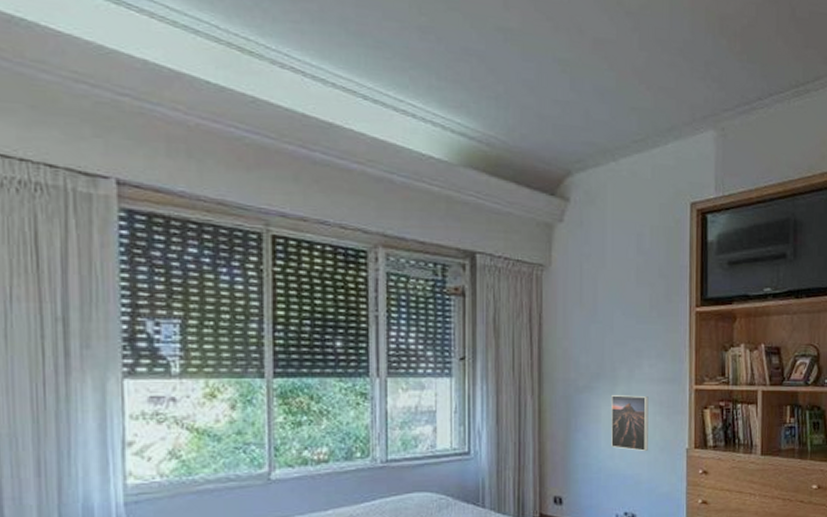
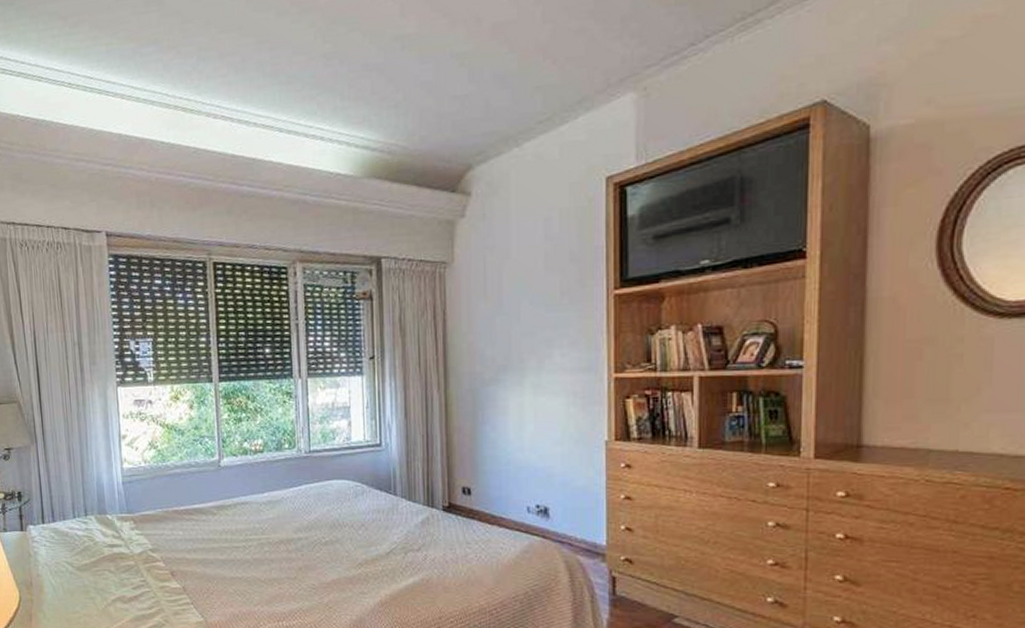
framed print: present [611,395,649,451] -> none [520,386,561,443]

